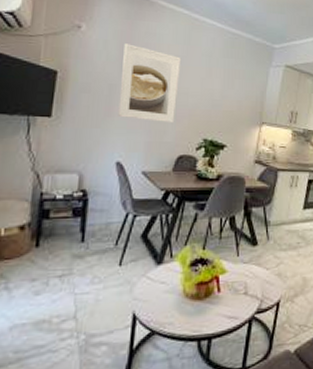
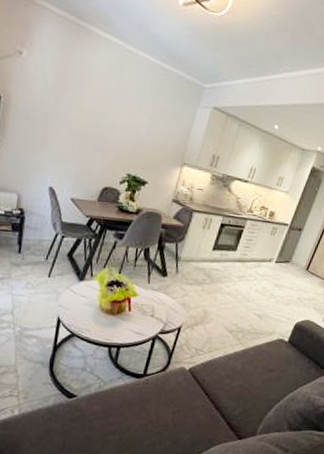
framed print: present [118,43,182,123] -> none [52,72,113,156]

